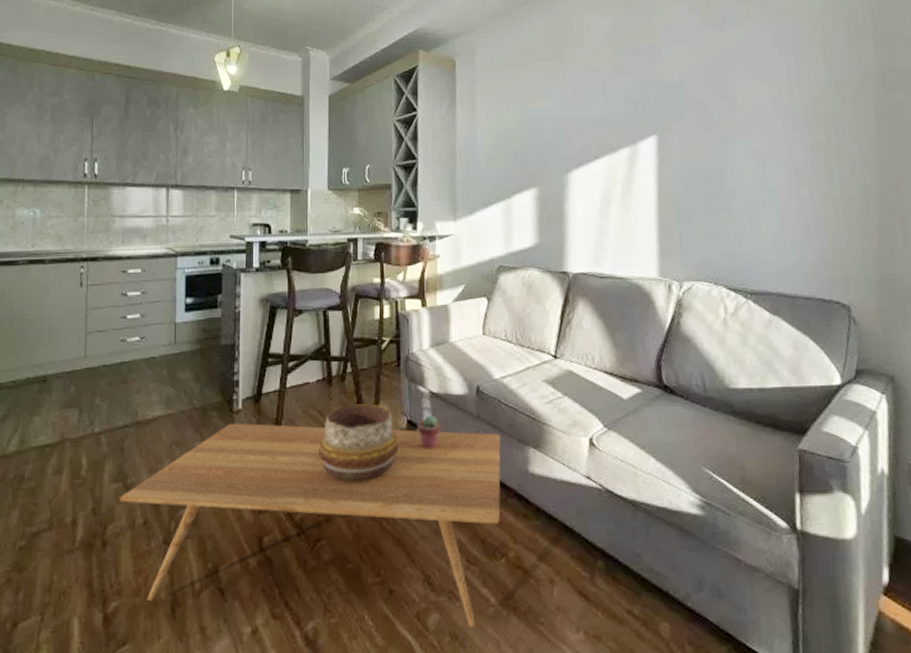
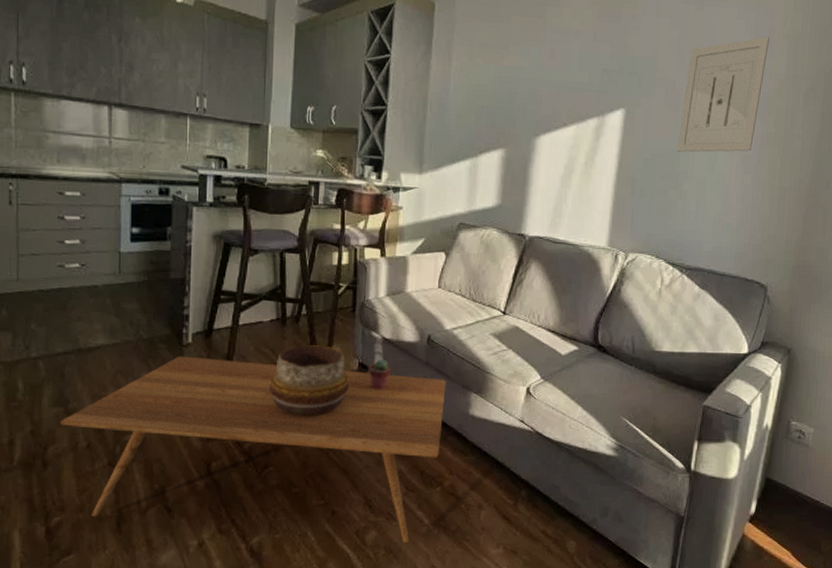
wall art: none [718,46,803,171] -> present [677,36,769,152]

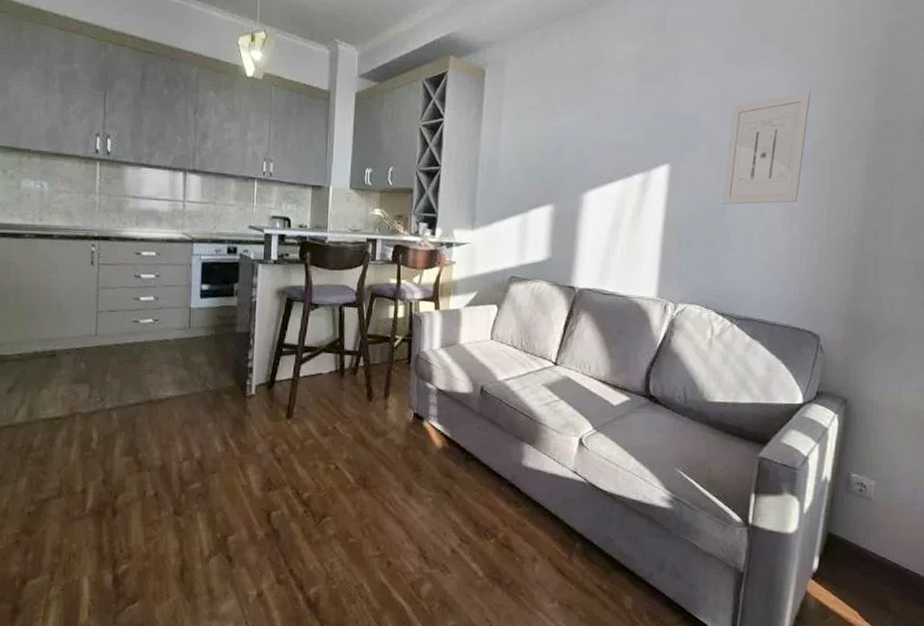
coffee table: present [60,356,446,543] -> none [130,407,499,596]
decorative bowl: present [269,345,350,415] -> none [327,396,405,466]
potted succulent: present [369,359,391,390] -> none [423,409,445,441]

